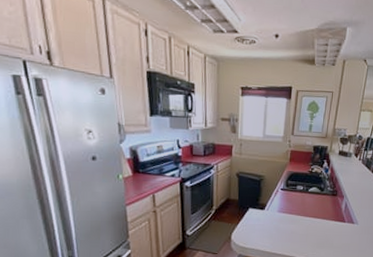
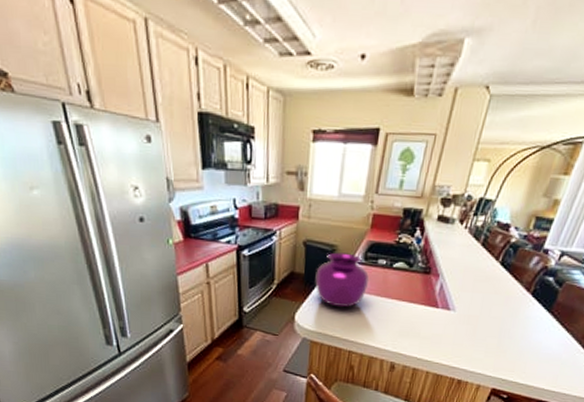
vase: none [247,181,290,227] -> present [315,252,369,308]

